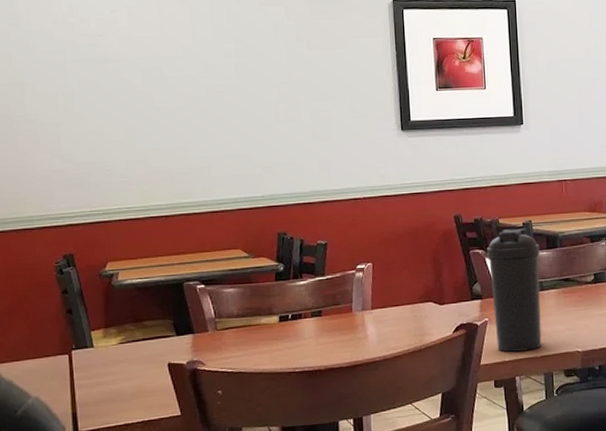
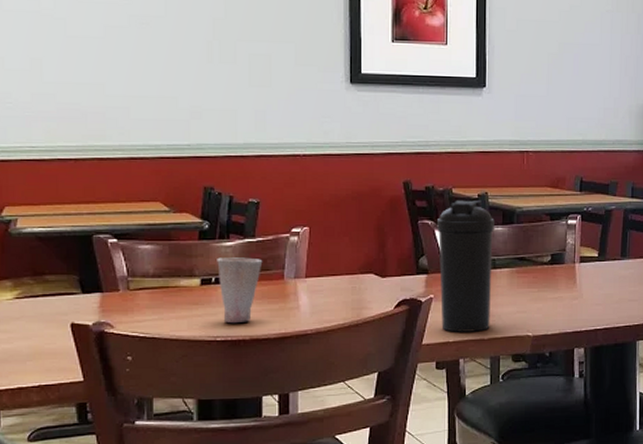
cup: none [292,294,333,356] -> present [217,257,263,324]

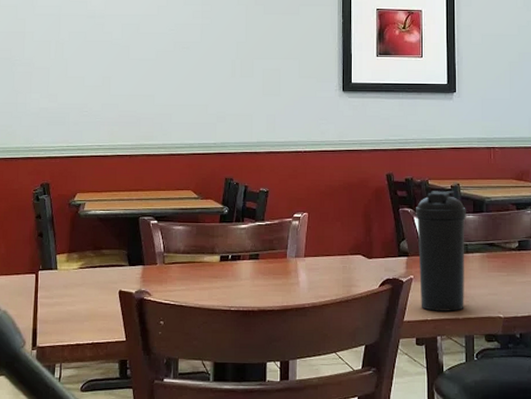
cup: present [217,257,263,324] -> none [233,238,270,296]

